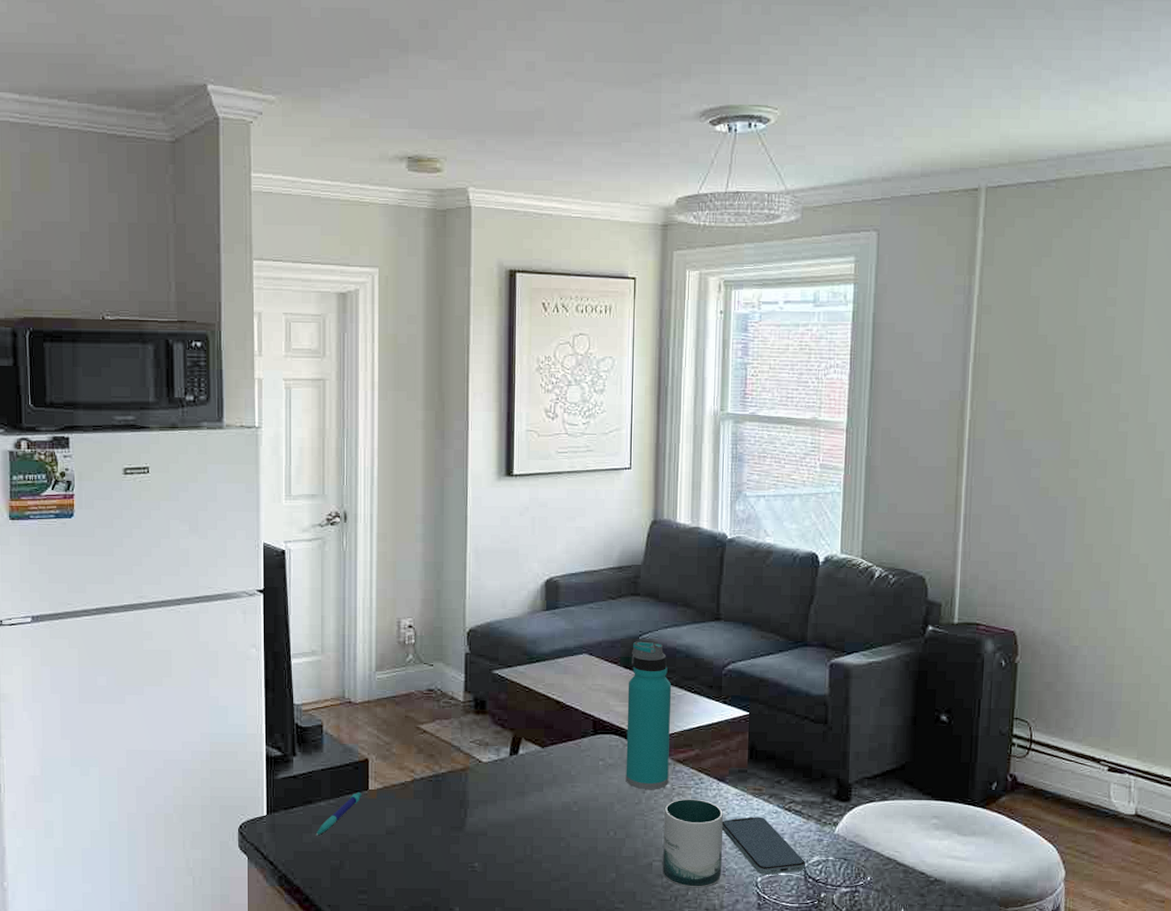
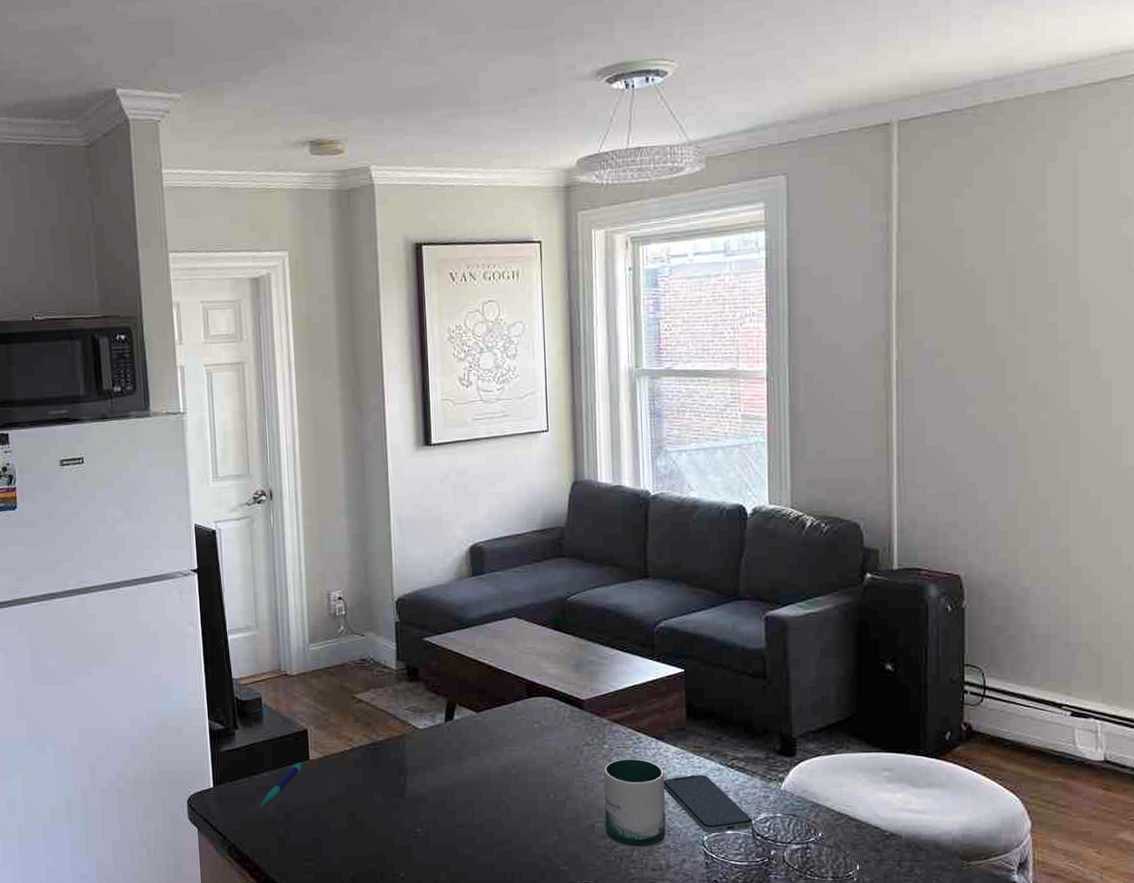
water bottle: present [626,641,672,789] -> none [558,602,606,750]

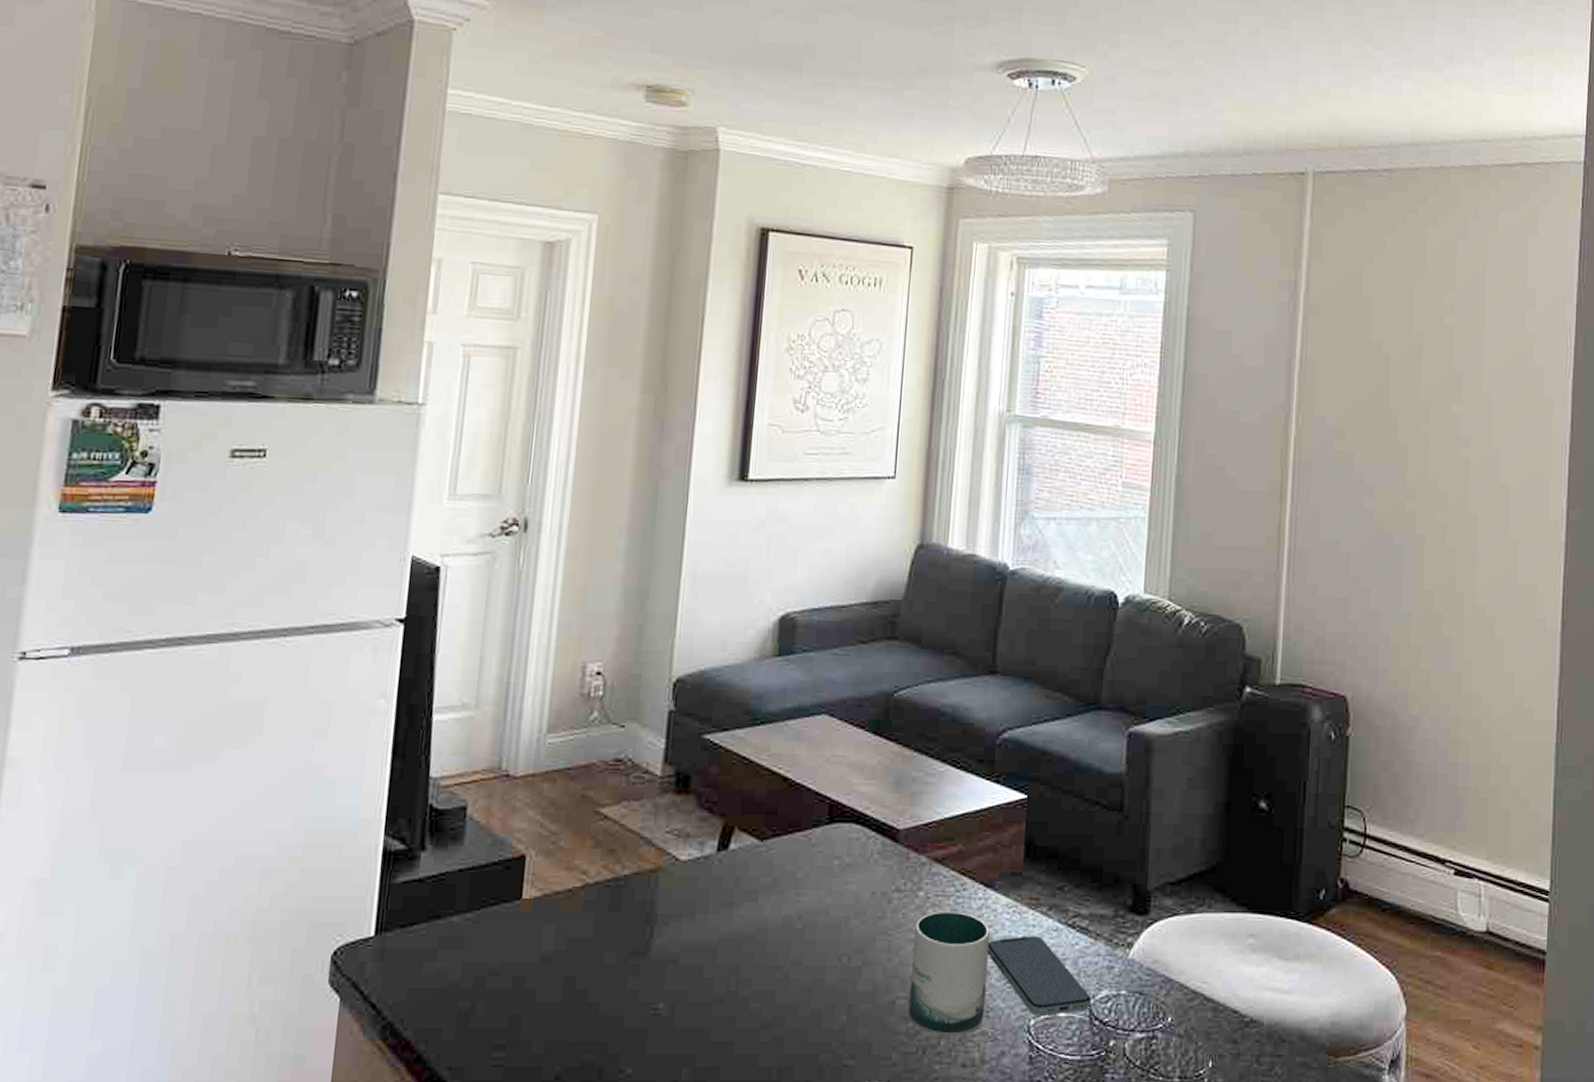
pen: present [261,762,303,806] -> none [441,901,512,965]

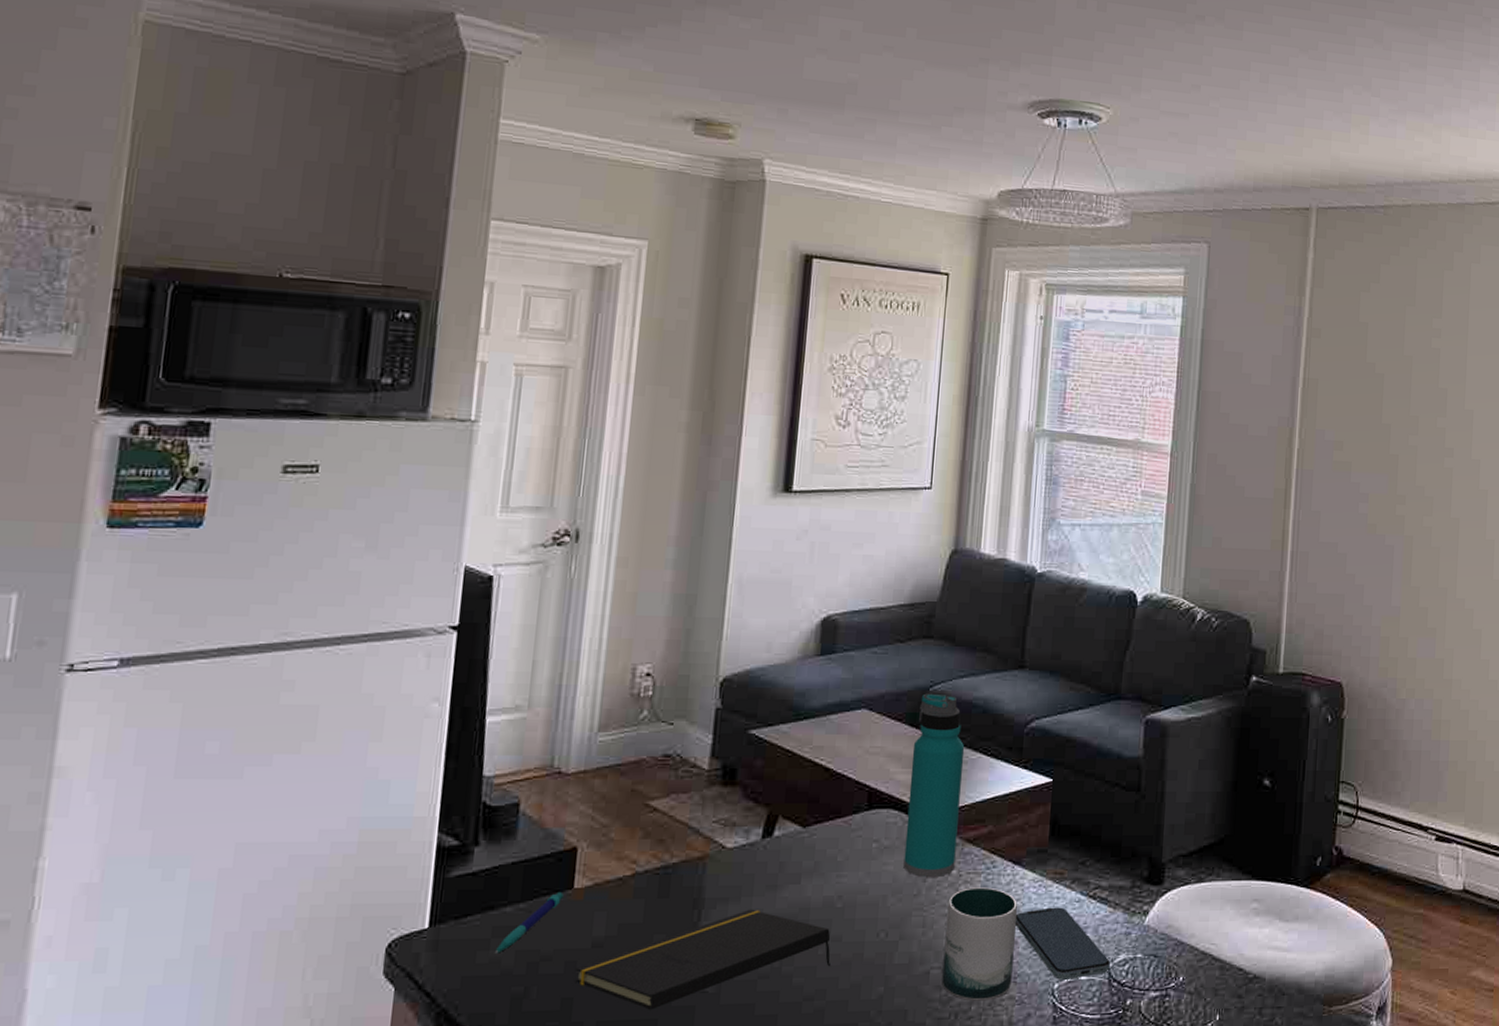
pen: none [441,901,512,965] -> present [494,891,564,954]
notepad: none [523,927,791,1031] -> present [575,909,831,1010]
water bottle: none [867,699,932,898] -> present [903,693,965,877]

